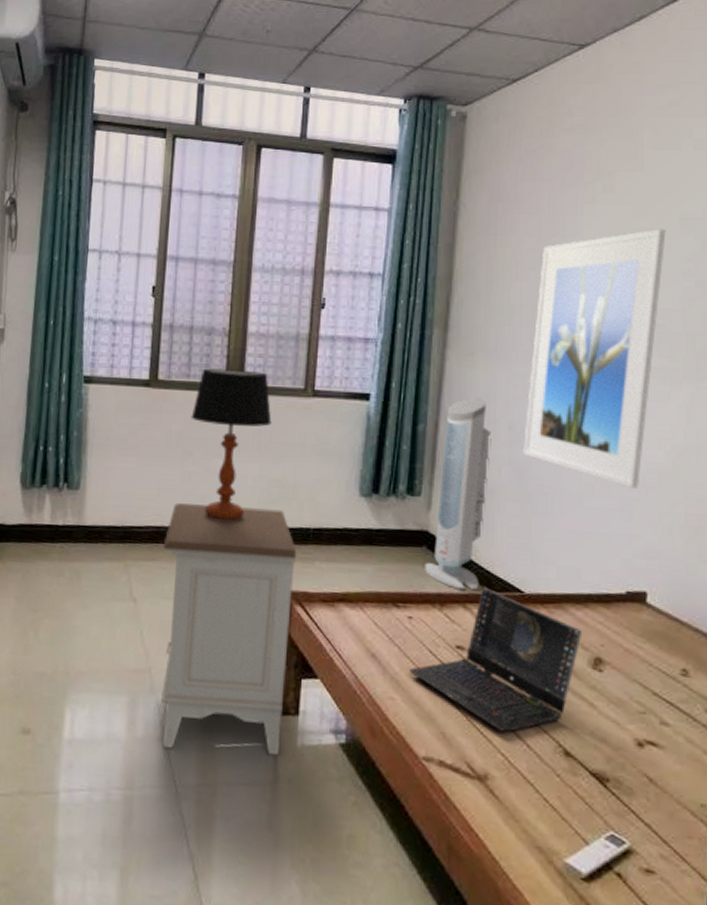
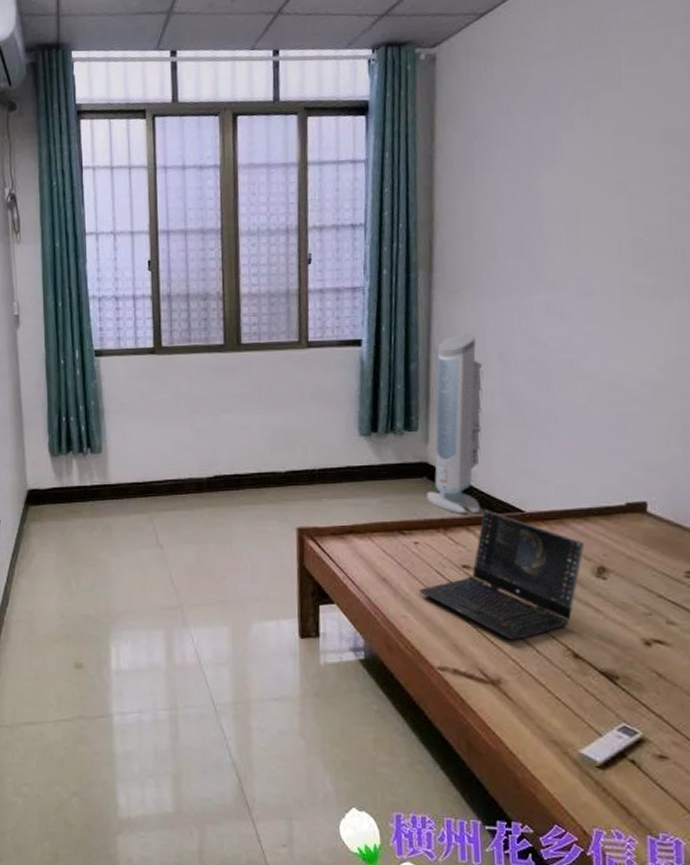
nightstand: present [161,503,297,756] -> none [182,455,305,674]
table lamp: present [191,368,272,521] -> none [195,329,271,469]
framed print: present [523,228,666,489] -> none [515,145,649,405]

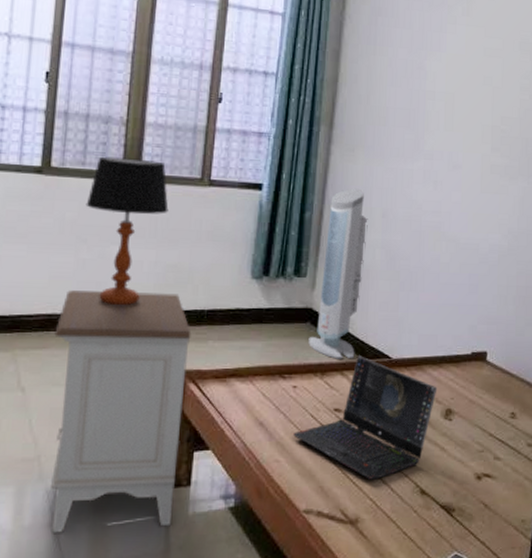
nightstand: none [182,455,305,674] -> present [51,290,192,533]
table lamp: none [195,329,271,469] -> present [85,156,169,306]

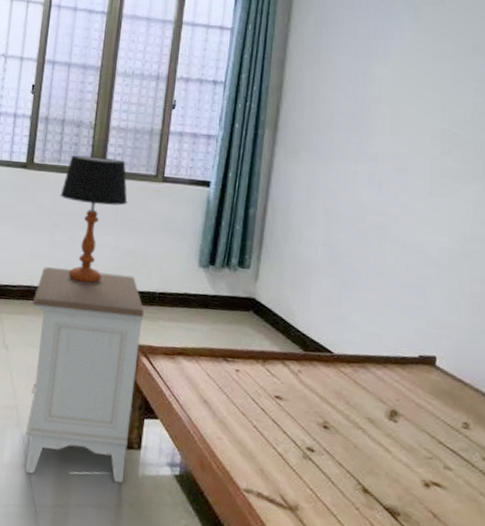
laptop computer: present [293,355,438,480] -> none [235,347,382,470]
air purifier: present [308,188,368,359] -> none [251,187,311,350]

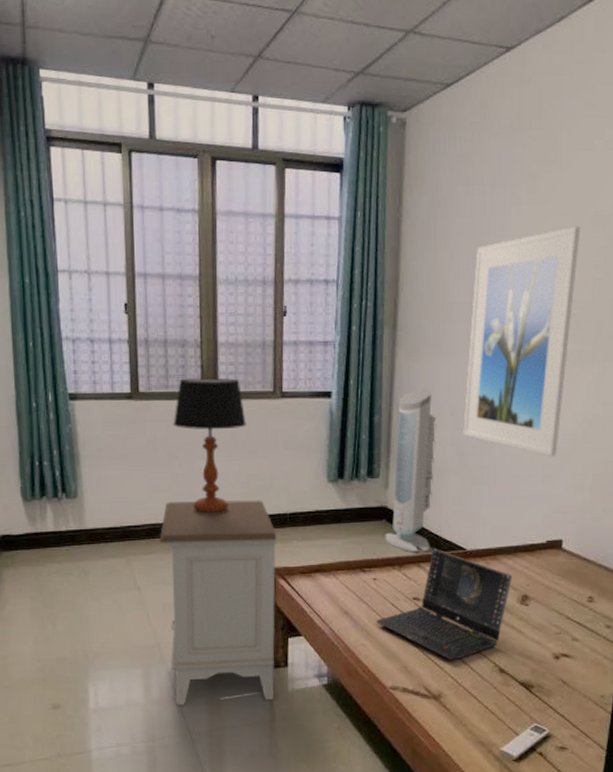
laptop computer: none [235,347,382,470] -> present [376,548,513,660]
air purifier: none [251,187,311,350] -> present [385,388,437,553]
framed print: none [337,53,461,269] -> present [463,226,581,457]

